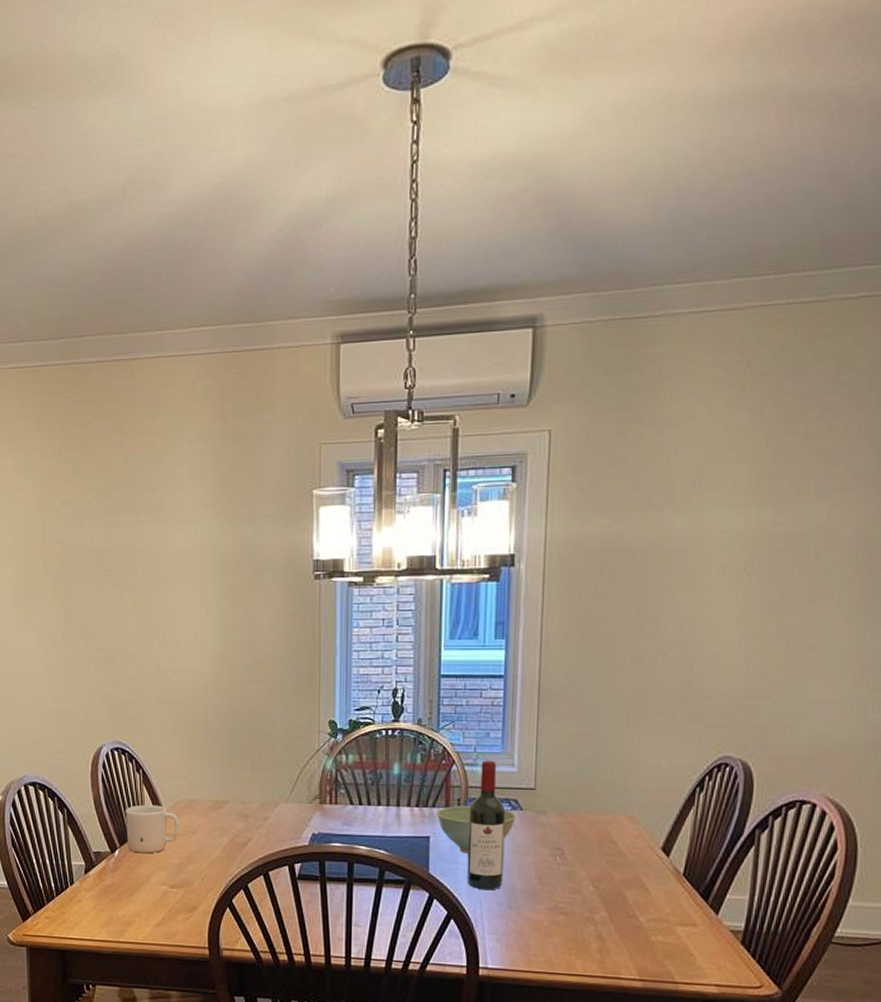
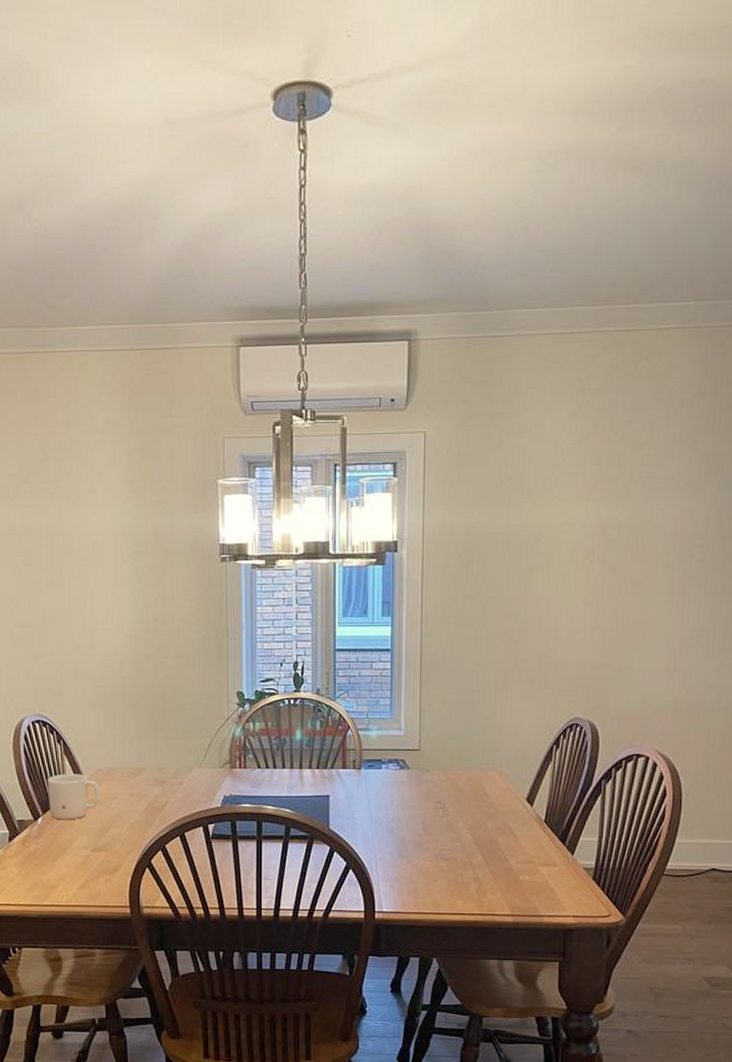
bowl: present [437,805,516,854] -> none [335,766,404,809]
wine bottle: present [466,760,506,890] -> none [362,725,395,842]

